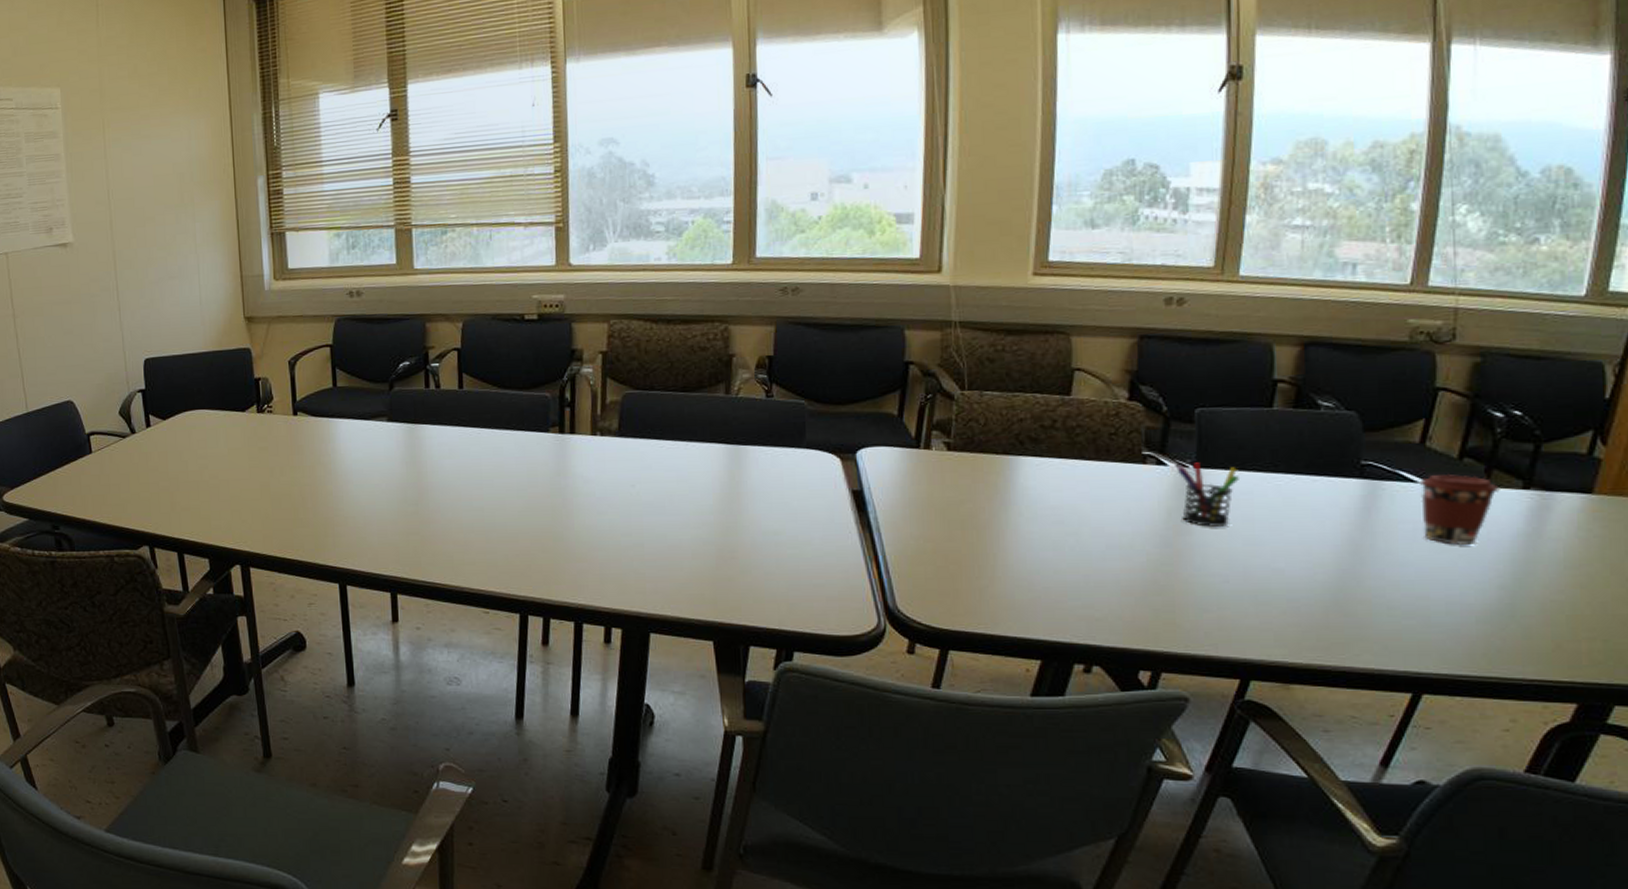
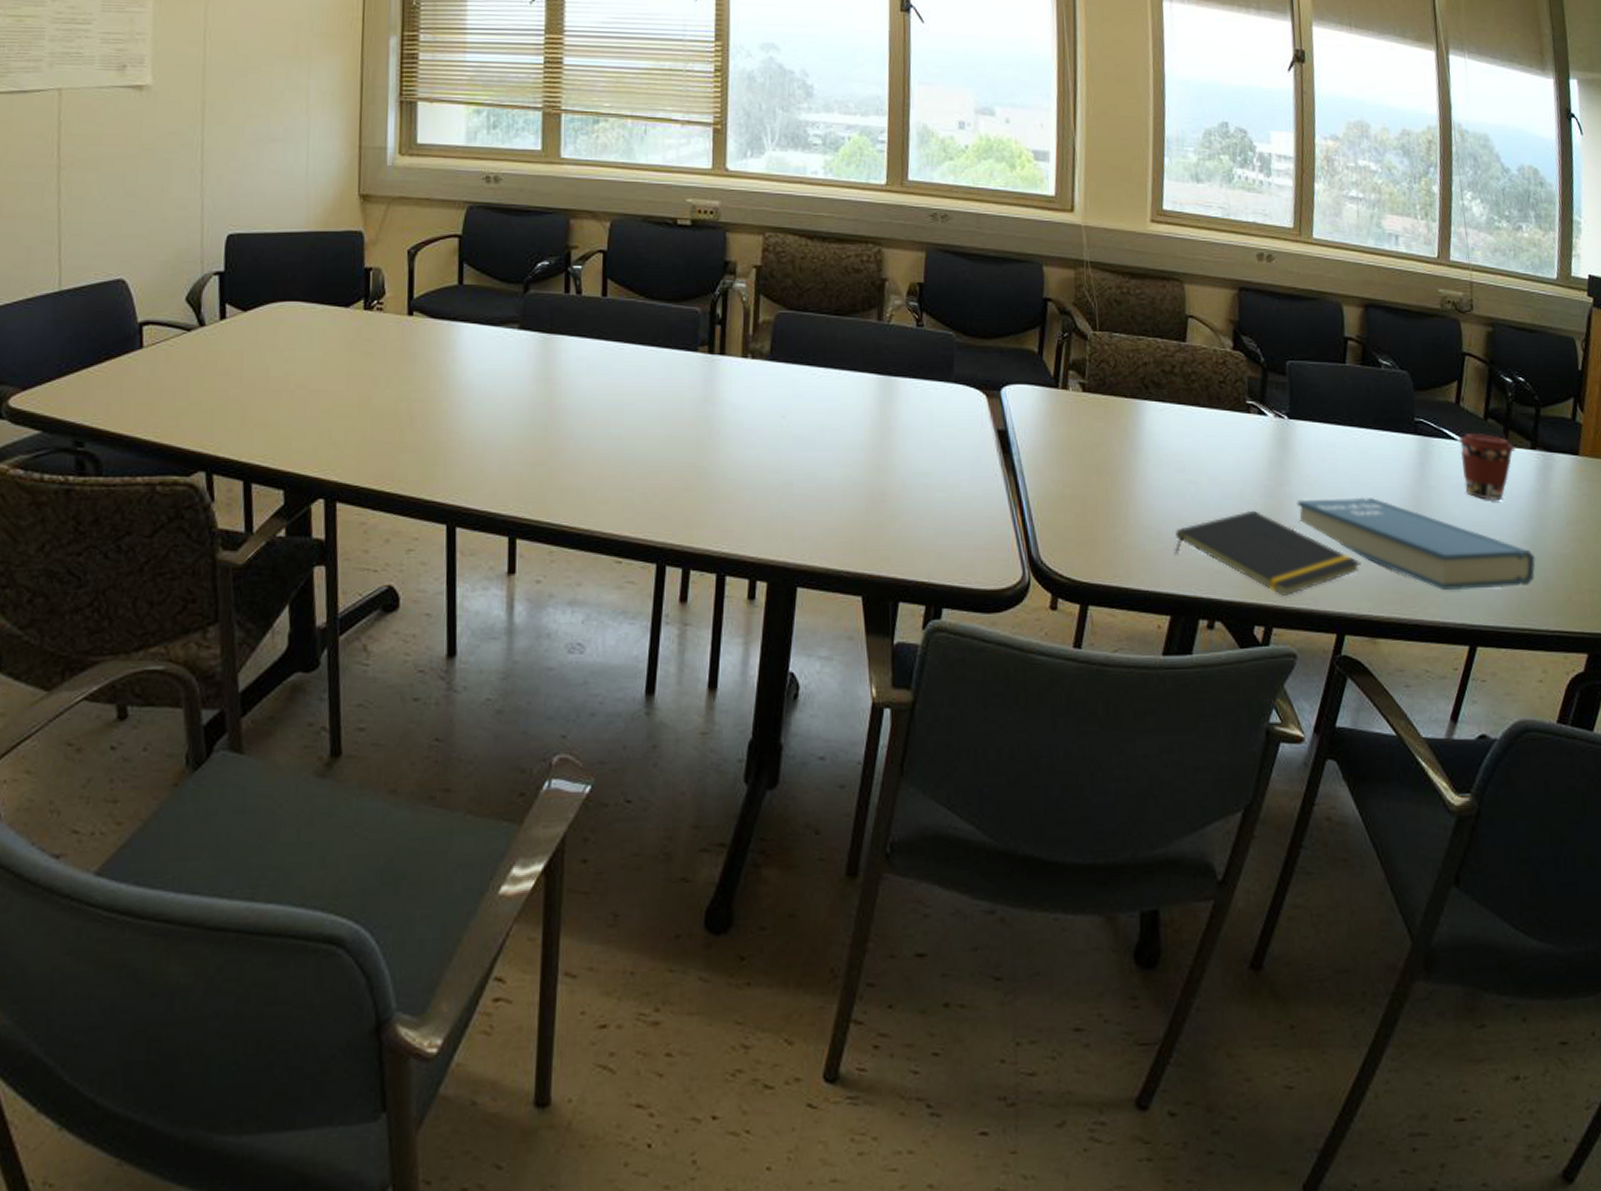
notepad: none [1049,560,1278,642] -> present [1175,510,1362,596]
pen holder: present [1176,462,1239,527] -> none [1274,413,1324,478]
book: none [1199,544,1514,638] -> present [1296,497,1536,591]

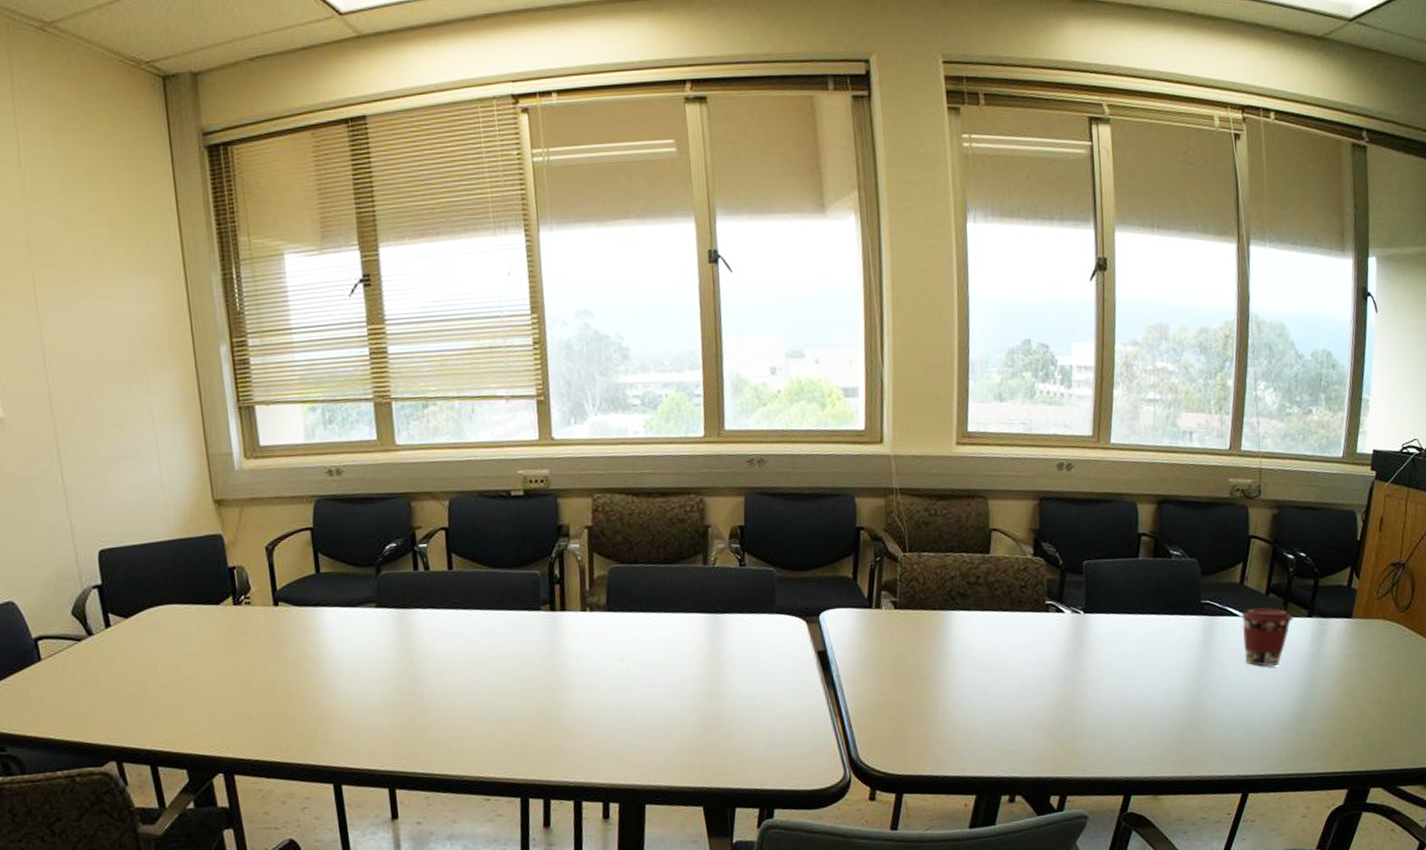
notepad: present [1175,510,1362,596] -> none [980,697,1148,768]
book: present [1296,497,1536,591] -> none [1090,675,1306,749]

